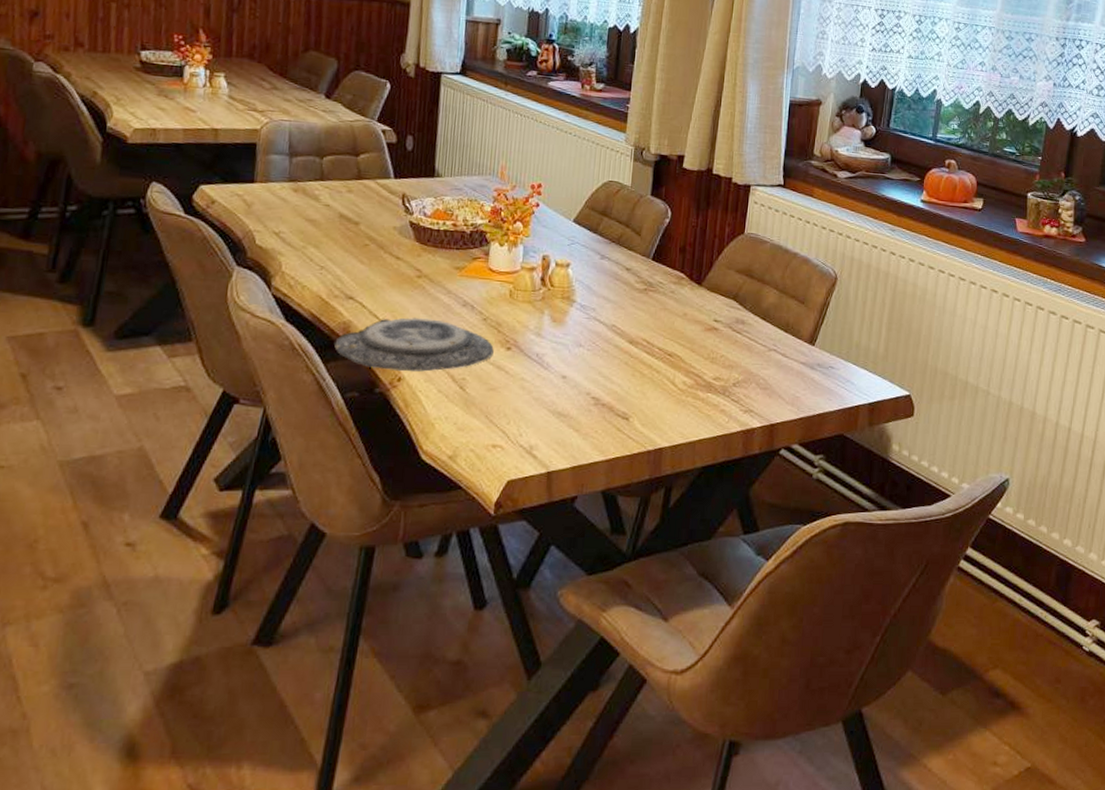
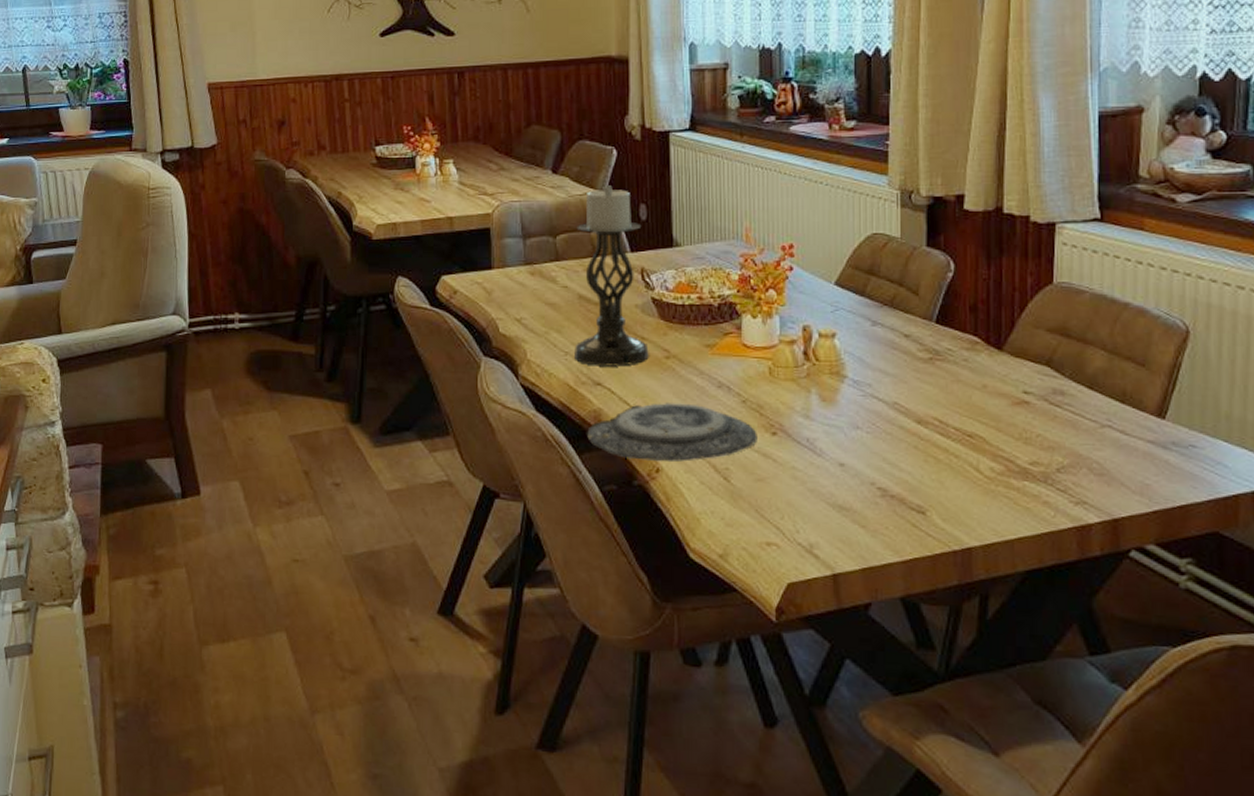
candle holder: none [330,115,407,283] -> present [575,185,649,367]

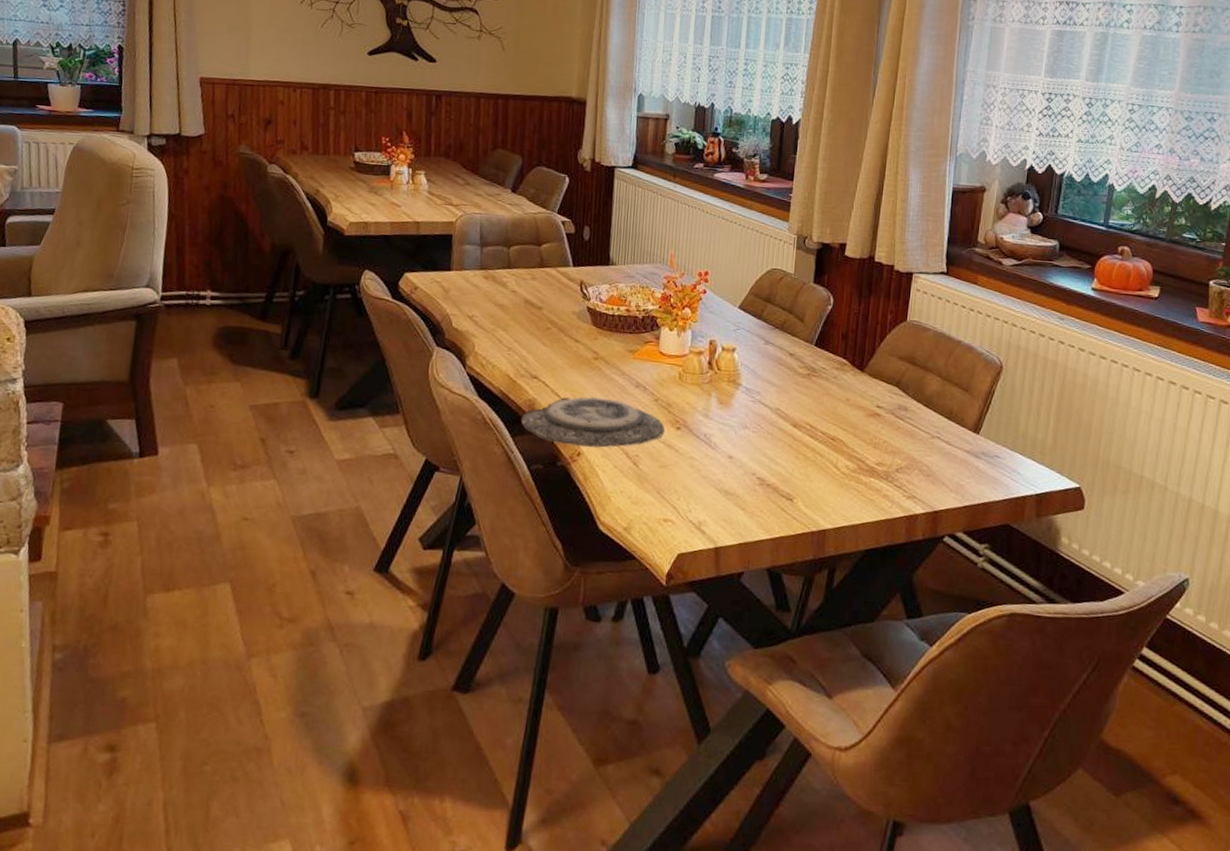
candle holder: present [575,185,649,367] -> none [516,207,584,364]

